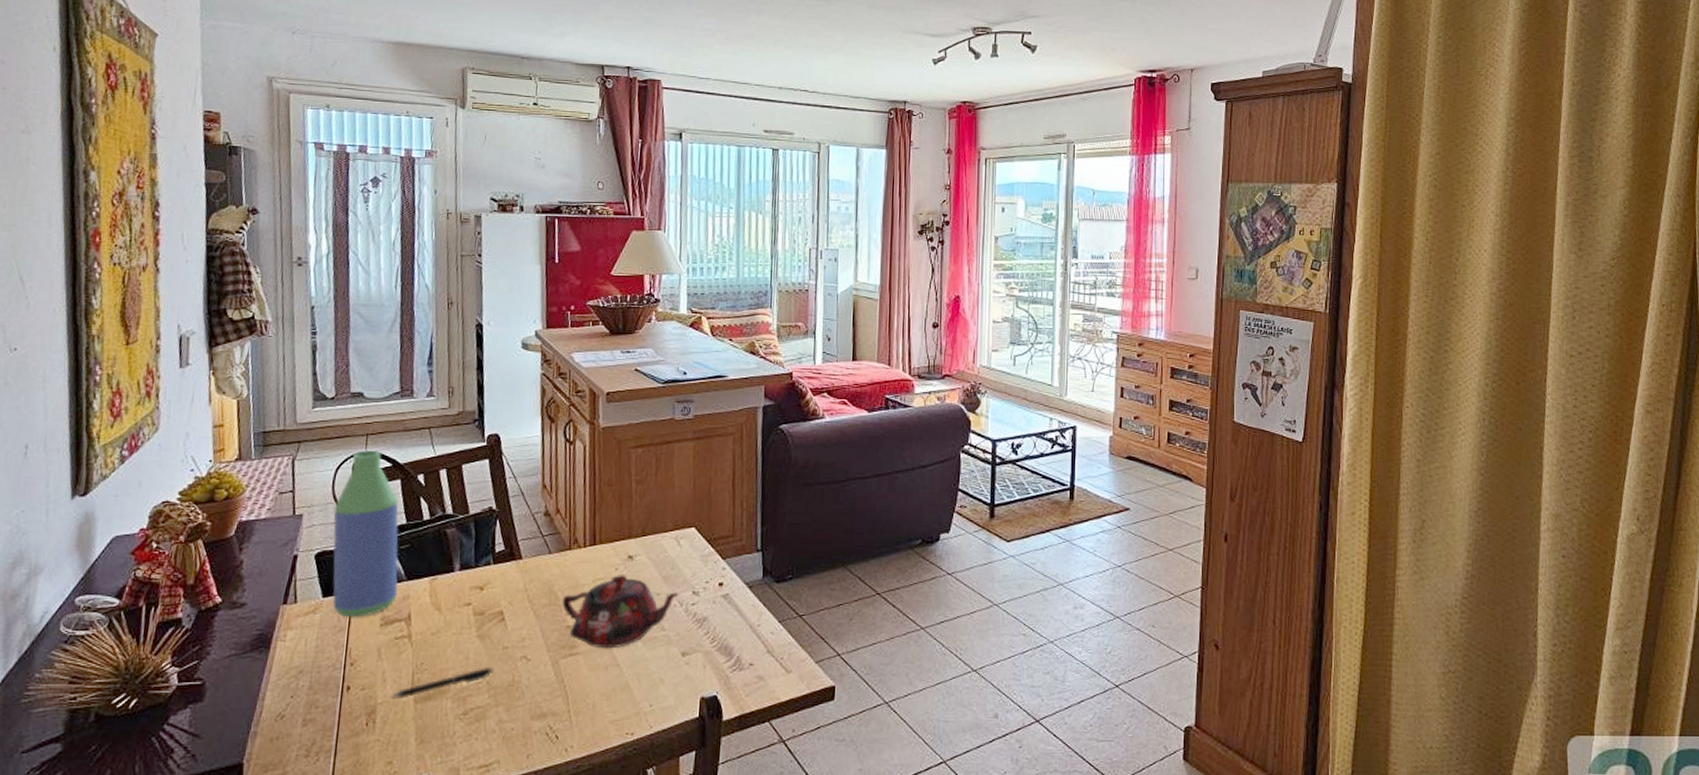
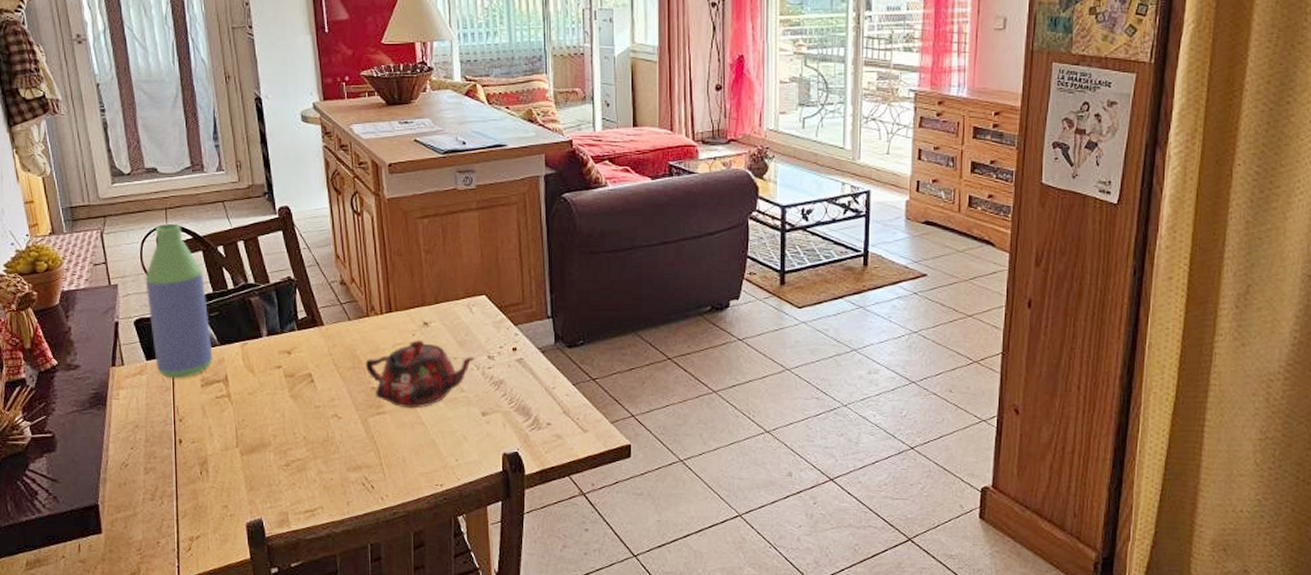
pen: present [390,668,494,700] -> none [219,424,309,452]

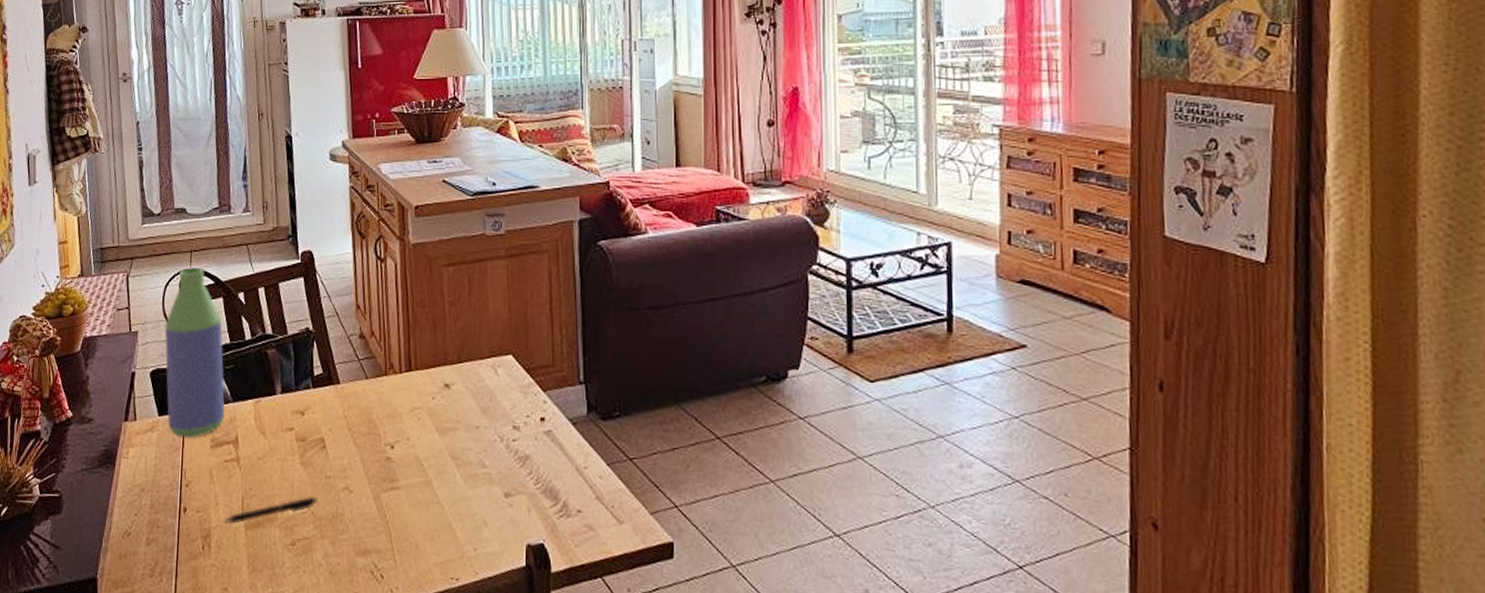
pen: none [219,424,309,452] -> present [223,497,318,525]
teapot: present [365,339,476,409] -> none [381,403,500,485]

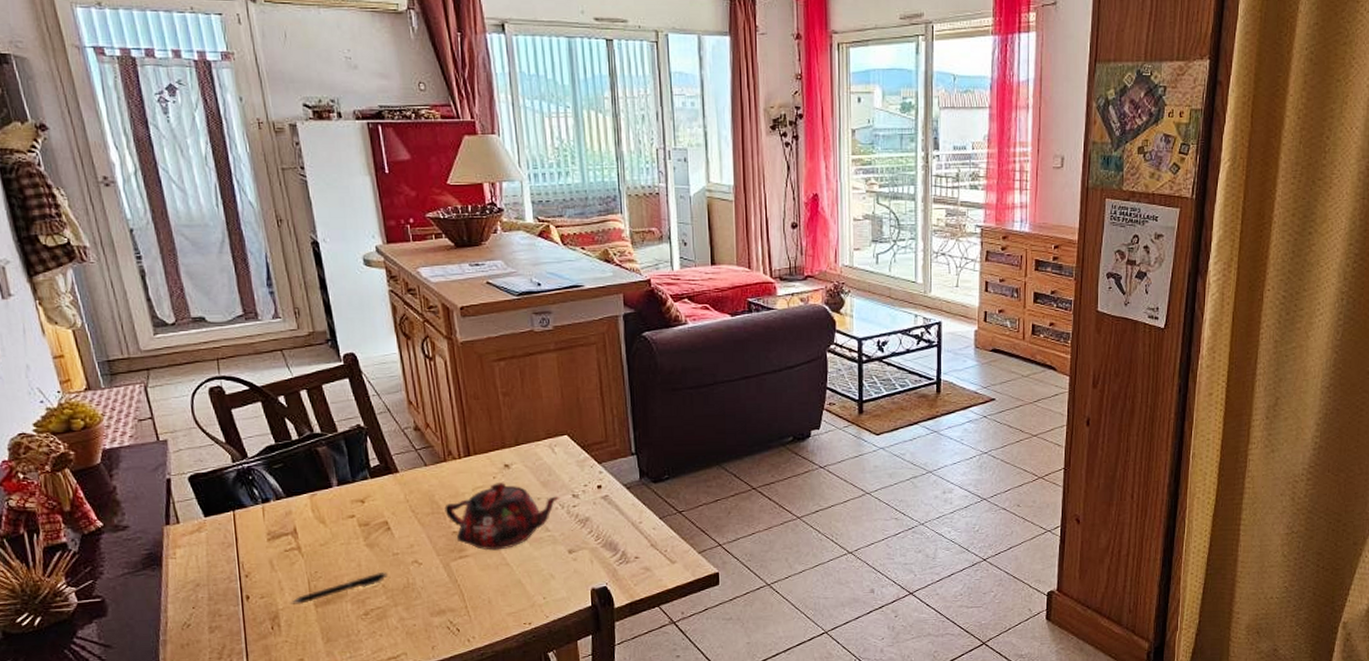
bottle: present [164,267,225,438] -> none [198,374,280,534]
teapot: none [381,403,500,485] -> present [444,481,560,551]

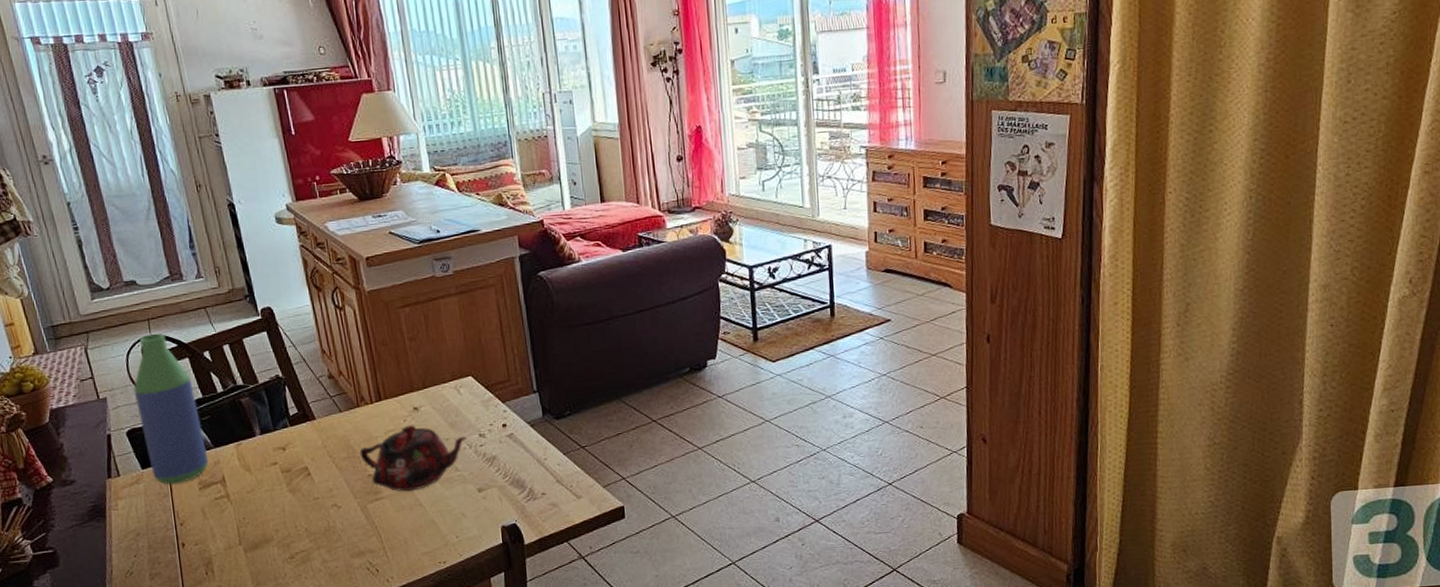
bottle: none [198,374,280,534] -> present [133,333,209,485]
pen: present [290,572,388,605] -> none [222,517,310,551]

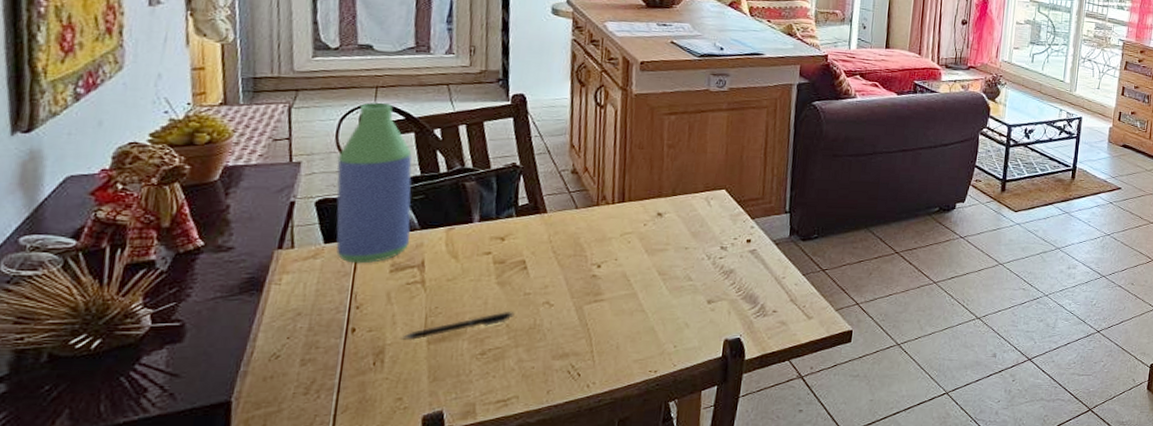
pen: none [222,517,310,551] -> present [401,312,514,341]
teapot: present [359,424,468,492] -> none [587,229,708,296]

